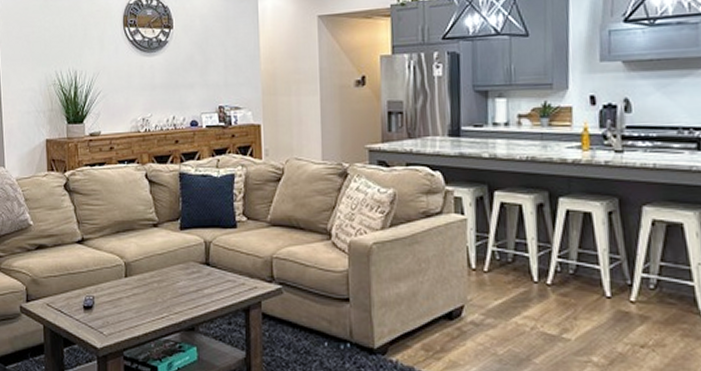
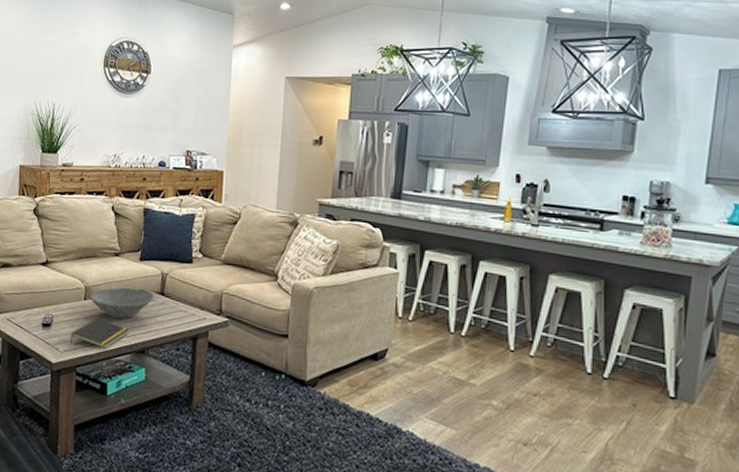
notepad: none [113,296,175,329] -> present [70,318,129,349]
bowl: none [131,260,199,295] -> present [90,287,155,319]

